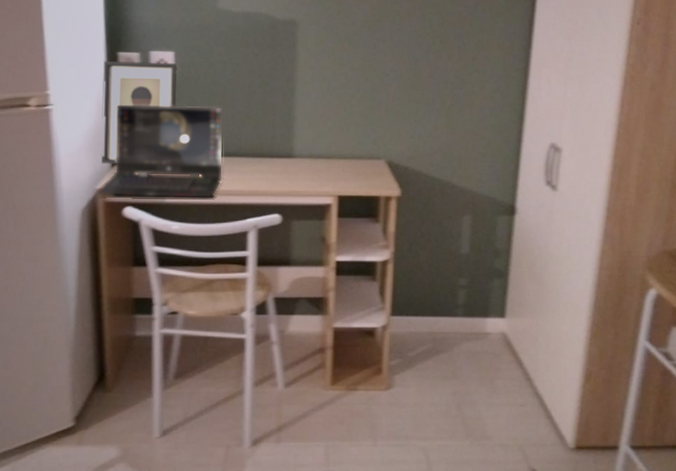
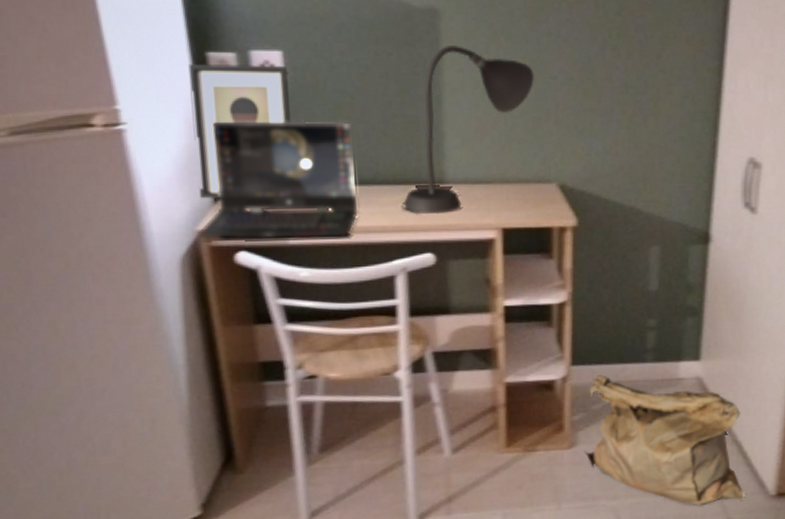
desk lamp: none [257,49,371,182] -> present [401,46,535,215]
bag: none [398,326,544,453] -> present [583,375,743,506]

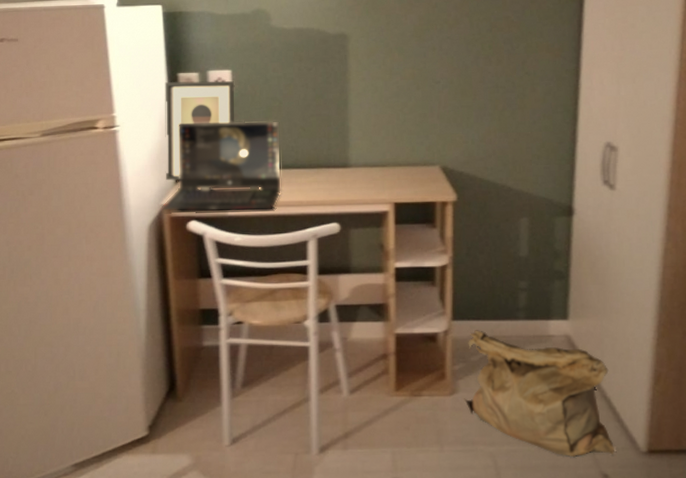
desk lamp: present [401,46,535,215] -> none [314,61,422,192]

